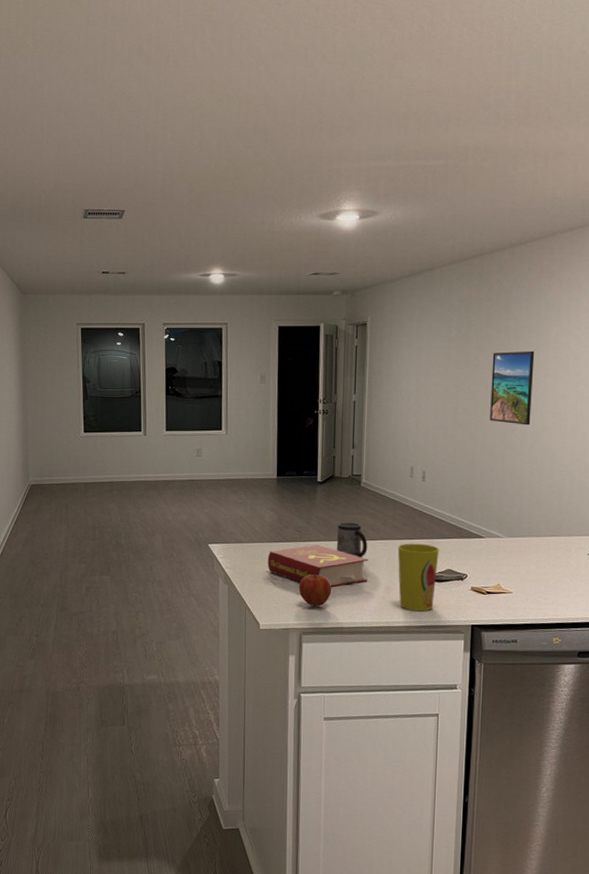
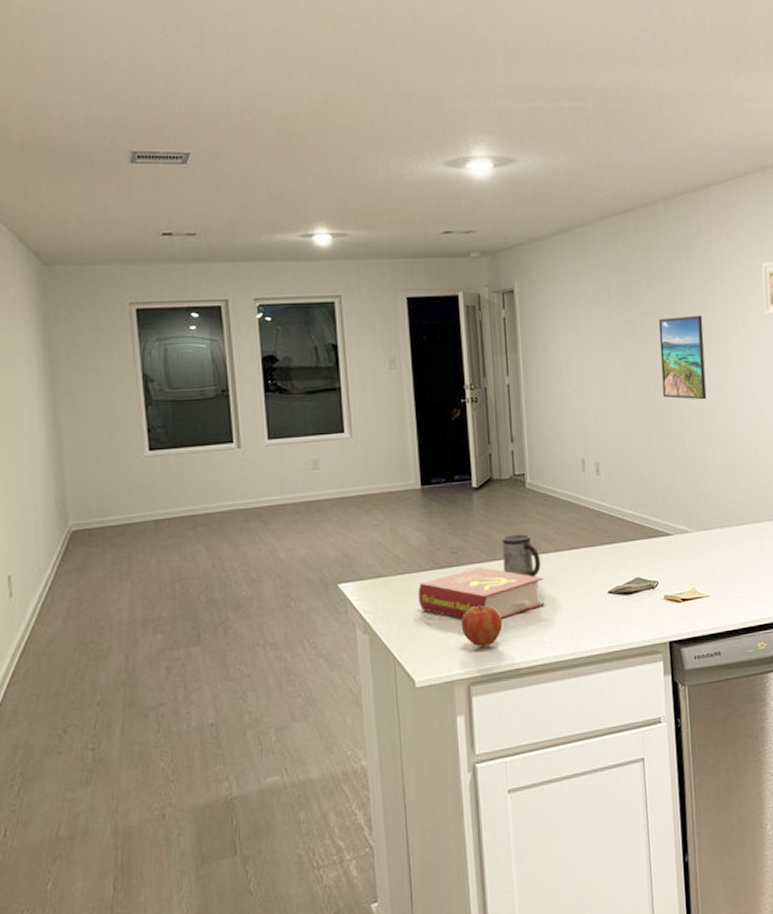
cup: present [397,543,439,612] -> none [576,550,625,635]

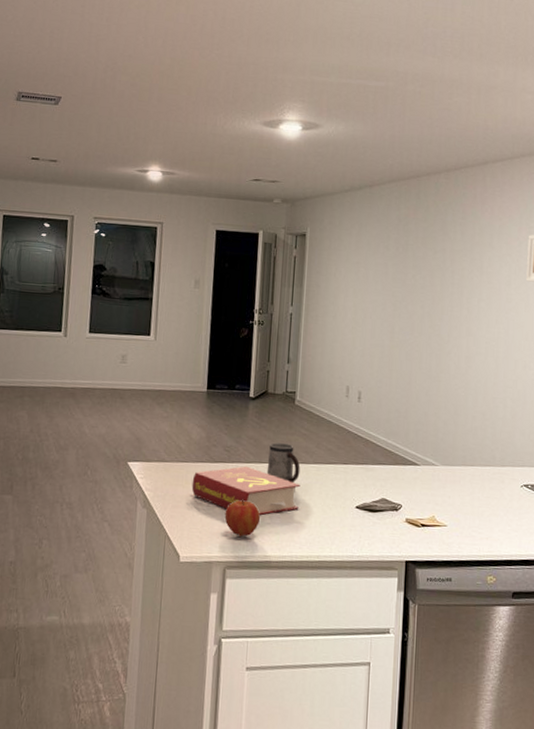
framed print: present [658,315,707,400] -> none [426,273,469,349]

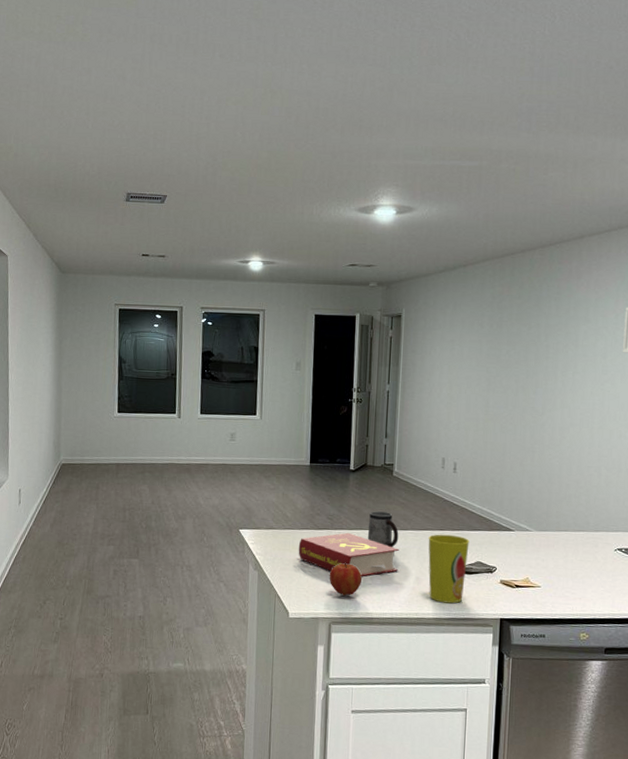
cup: none [331,468,374,545] -> present [428,534,470,604]

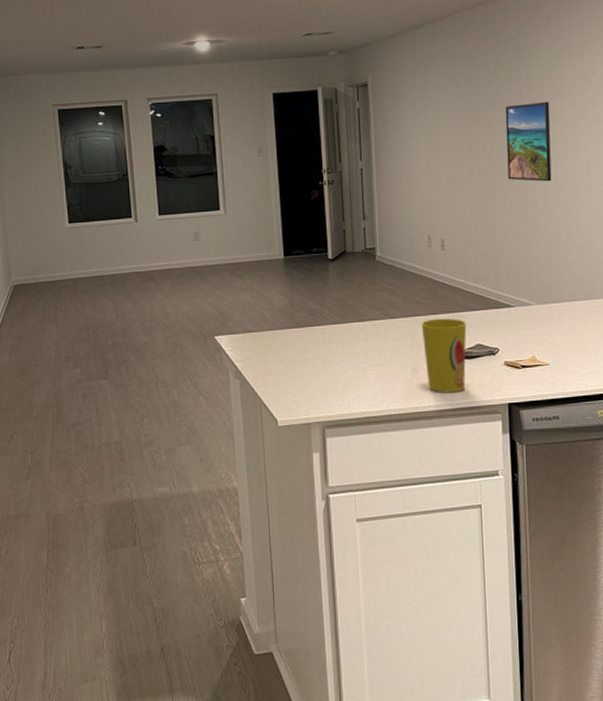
book: present [298,532,399,577] -> none [280,327,392,374]
apple: present [329,562,362,596] -> none [317,360,353,396]
mug: present [367,511,399,548] -> none [354,300,389,339]
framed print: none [520,348,564,421] -> present [505,101,552,182]

